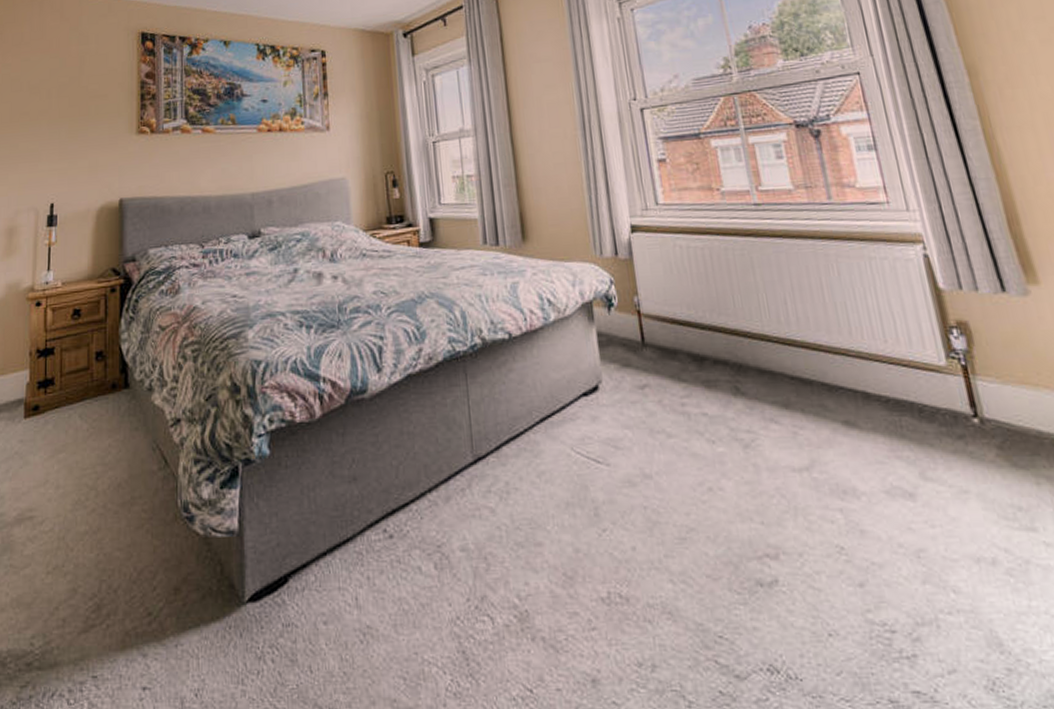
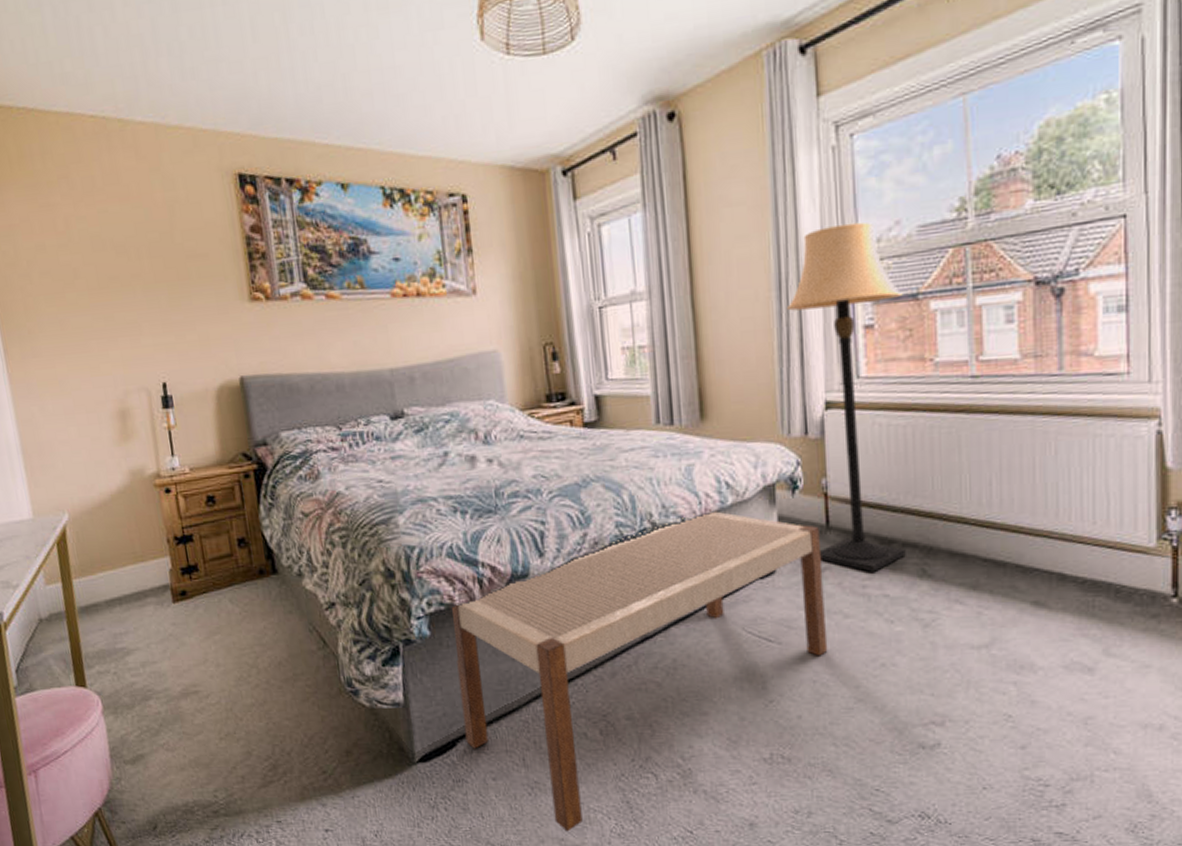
bench: none [293,326,656,690] -> present [452,510,828,832]
lamp: none [590,75,718,389] -> present [786,221,906,572]

